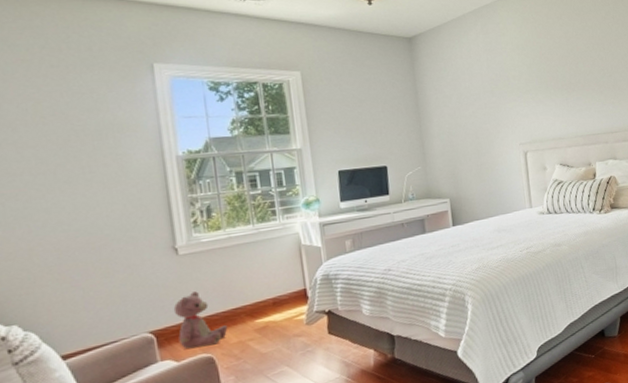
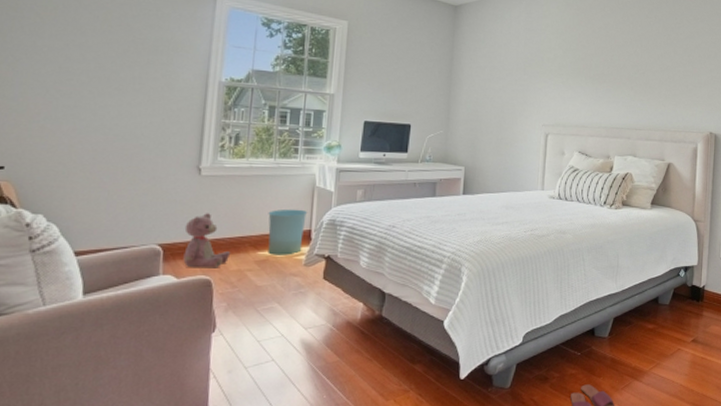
waste bin: none [258,270,300,321] -> present [268,209,307,255]

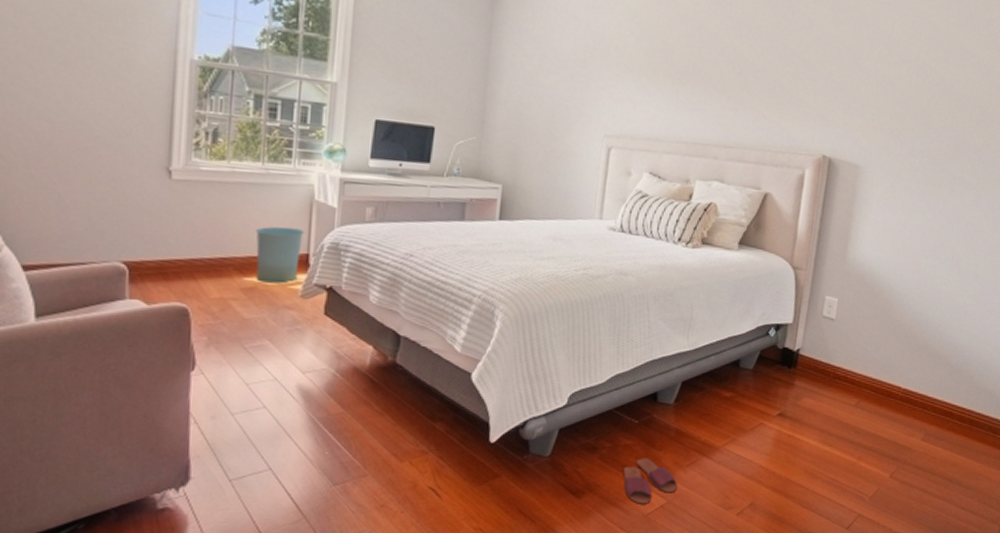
teddy bear: present [183,213,231,268] -> none [153,226,211,295]

